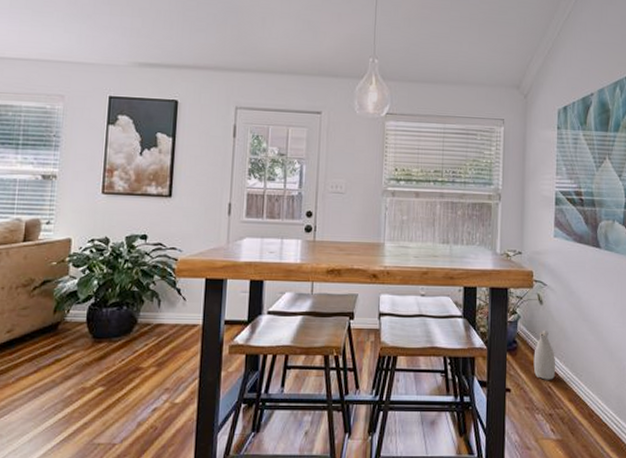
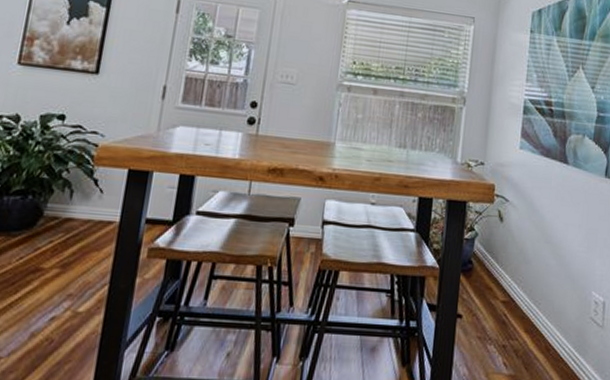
vase: present [533,331,556,380] -> none [488,251,514,307]

